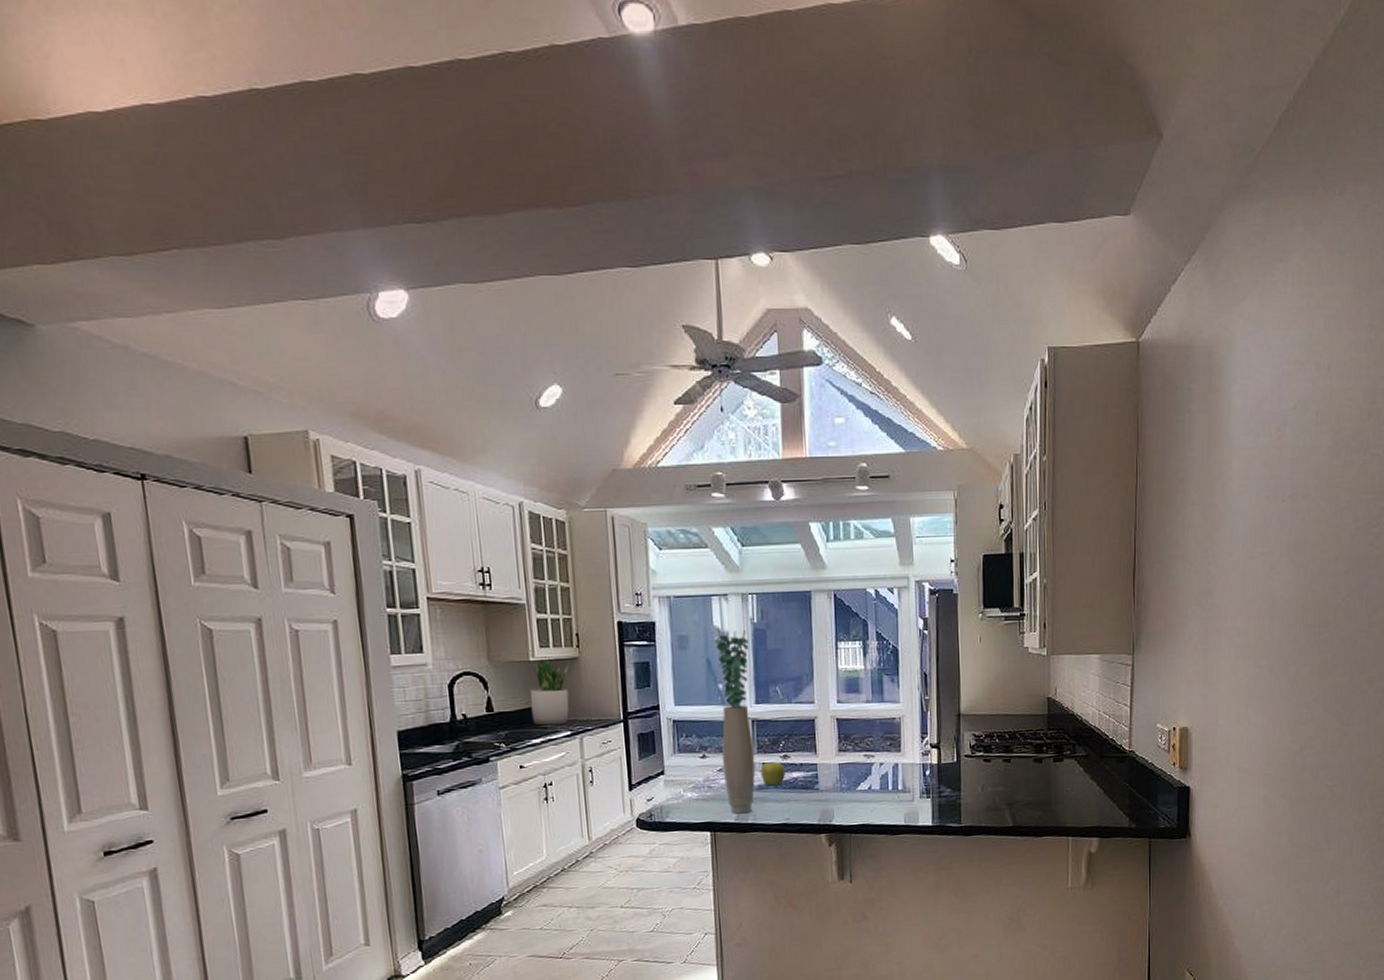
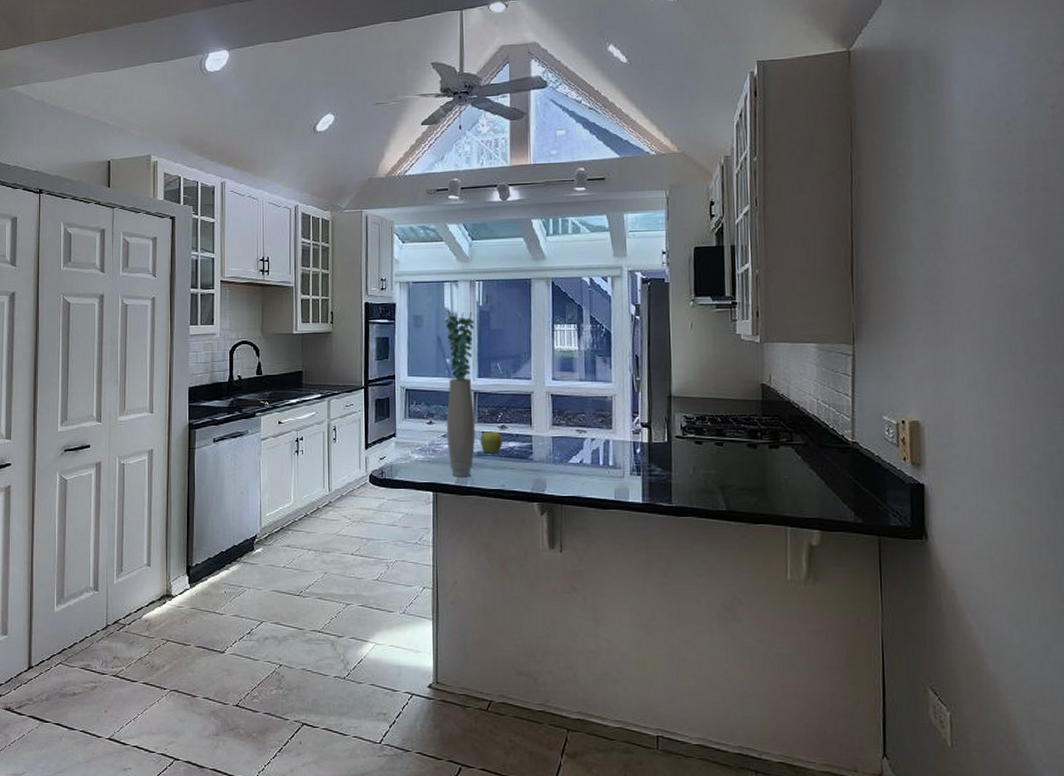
planter: present [530,657,572,726] -> none [291,330,326,388]

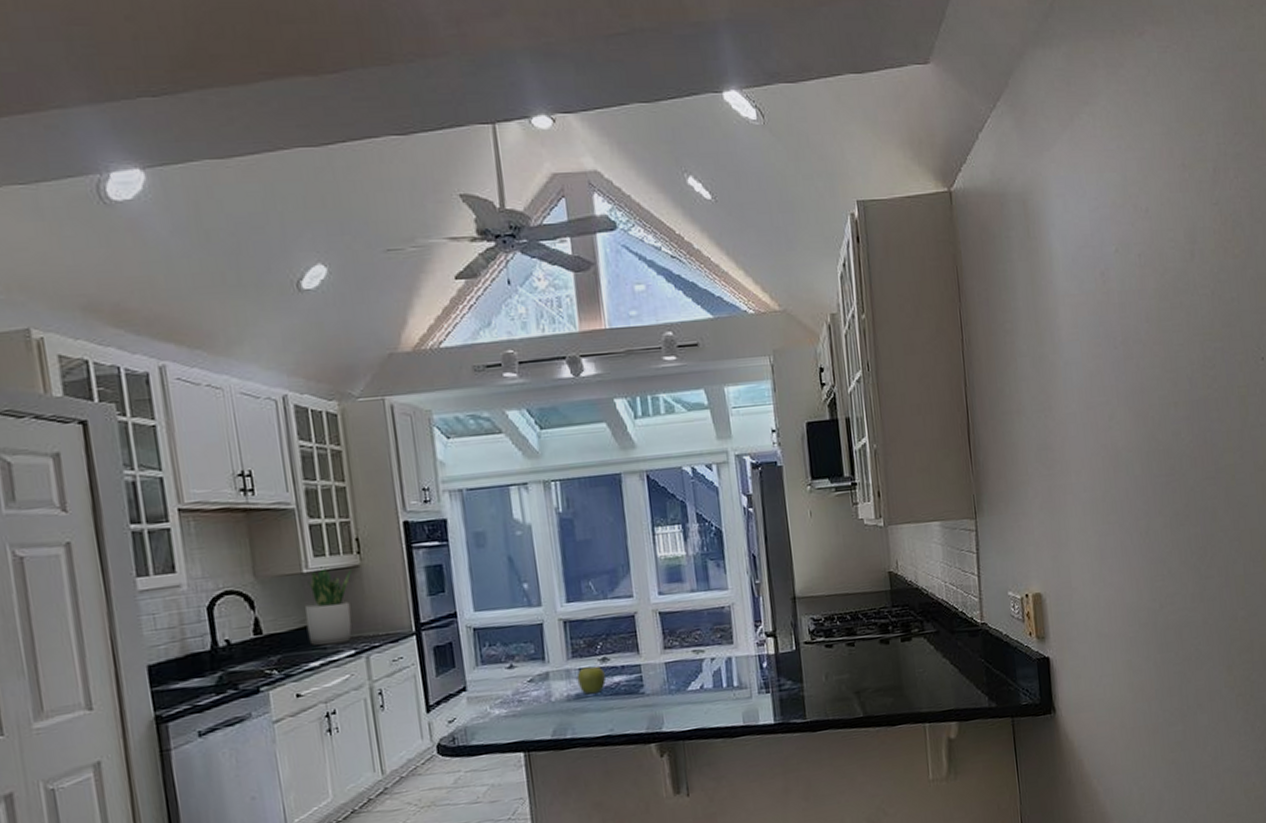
planter: none [291,330,326,388] -> present [305,567,352,646]
vase: present [445,309,476,477] -> none [515,520,572,730]

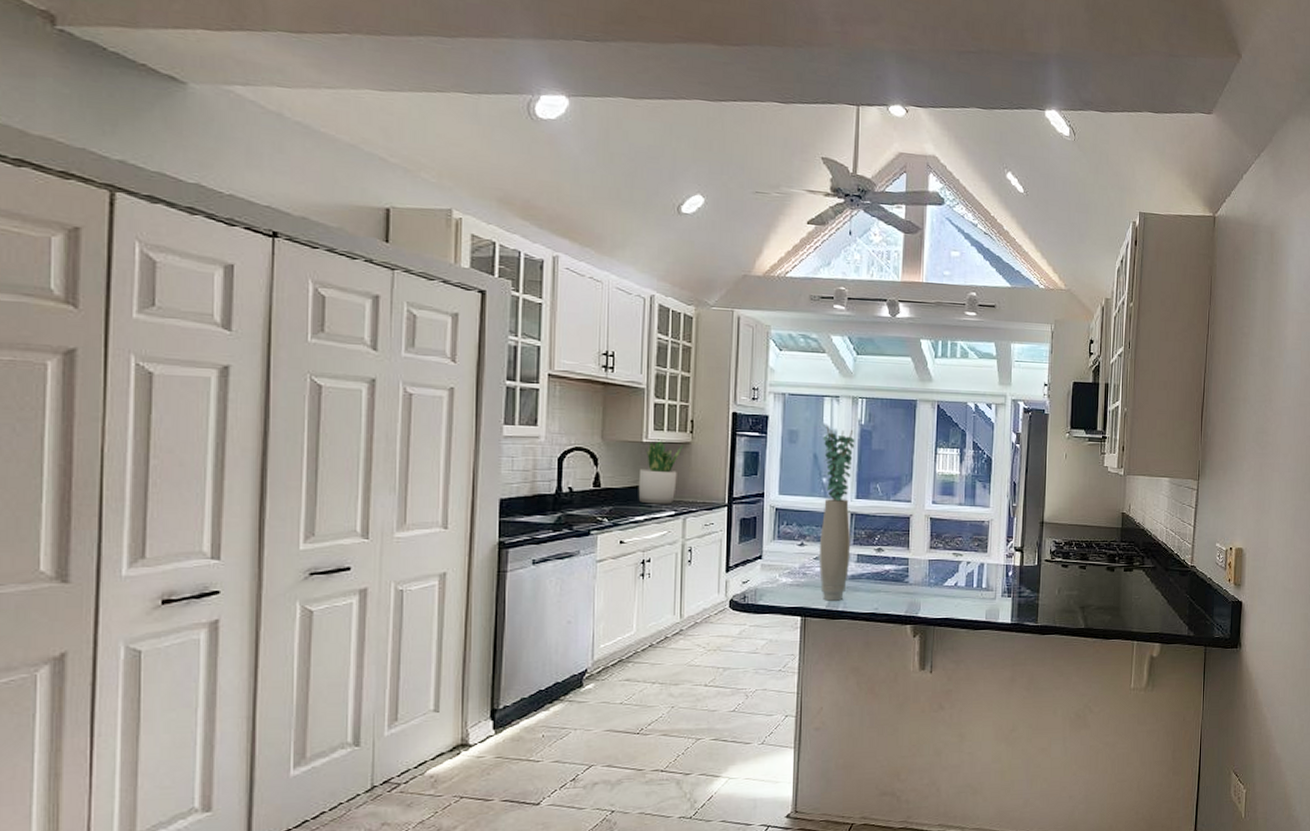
vase: none [515,520,572,730] -> present [818,426,855,601]
fruit: present [576,665,607,695] -> none [854,553,879,577]

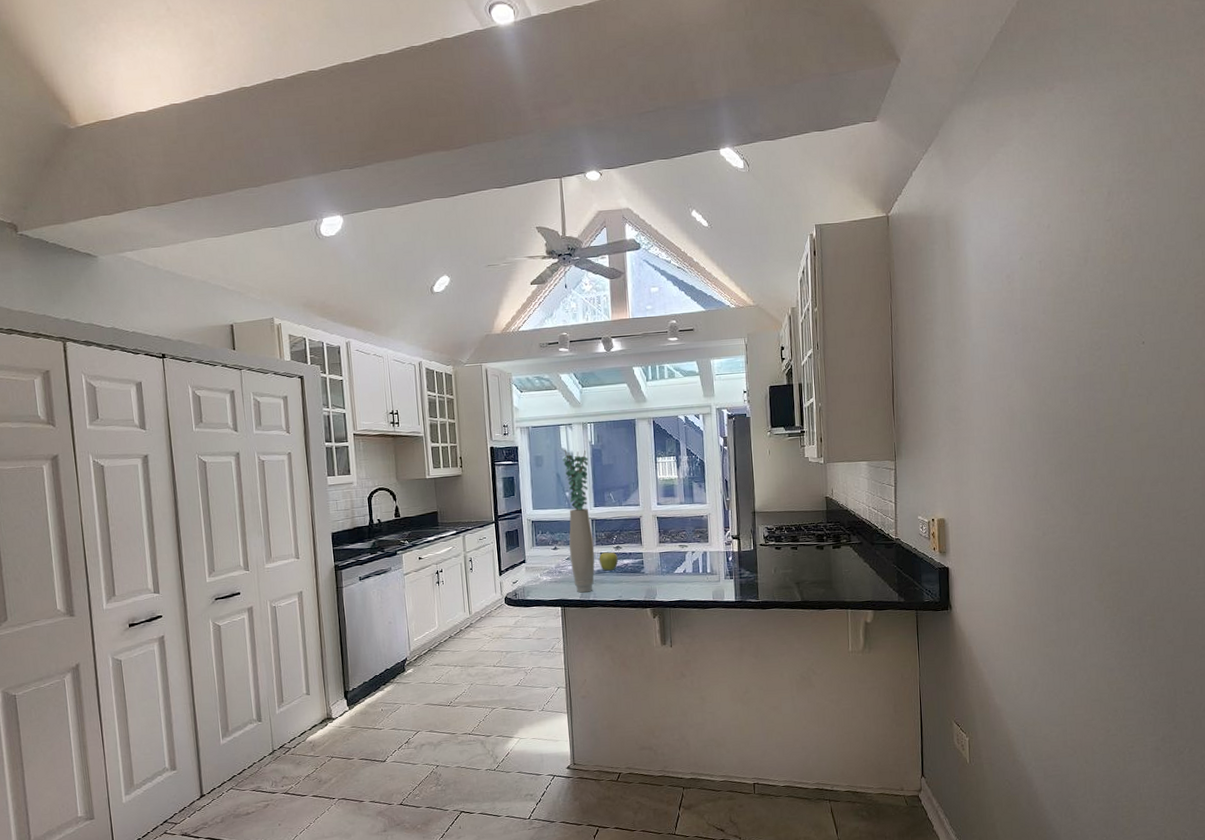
planter: present [638,439,684,504] -> none [426,475,457,527]
fruit: none [854,553,879,577] -> present [598,551,619,571]

